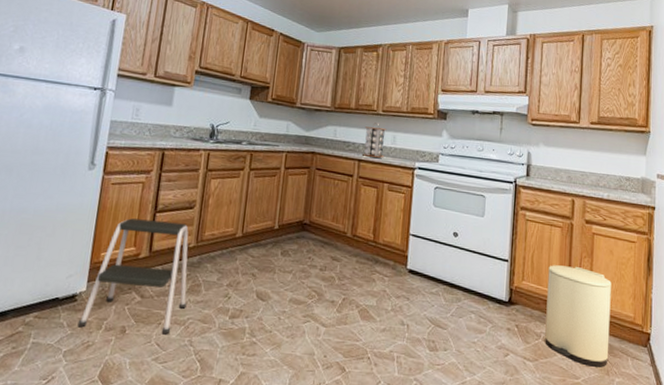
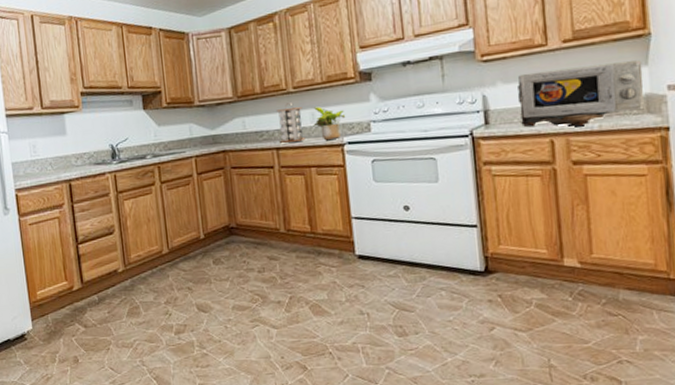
step stool: present [77,218,189,335] -> none [33,250,130,363]
potted plant: none [393,131,421,163] -> present [313,106,346,141]
pedal bin: present [545,265,611,367] -> none [530,217,626,328]
microwave: none [553,141,642,193] -> present [517,60,645,128]

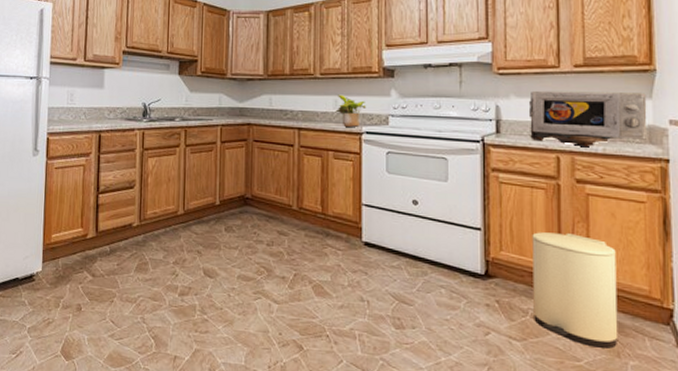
spice rack: present [277,102,306,144] -> none [302,87,327,126]
pedal bin: none [530,217,626,328] -> present [532,232,619,349]

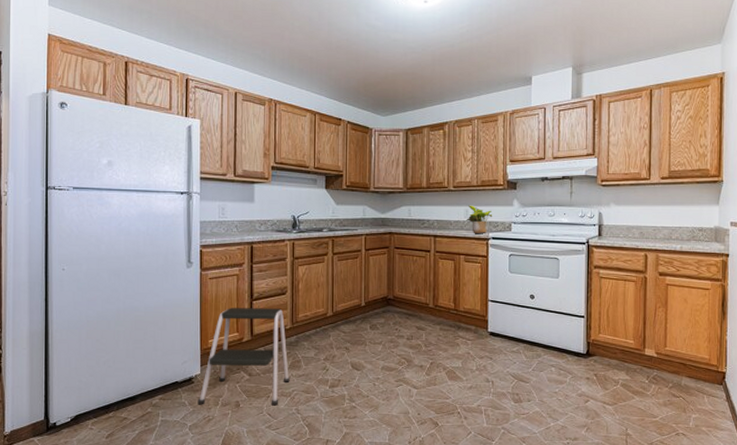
step stool: none [37,200,136,312] -> present [197,308,290,406]
microwave: present [528,90,648,146] -> none [624,199,715,245]
pedal bin: present [532,232,619,349] -> none [623,316,686,406]

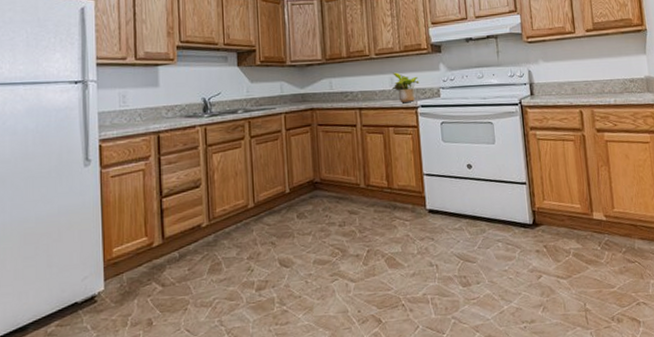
step stool: present [197,308,290,406] -> none [102,204,210,328]

